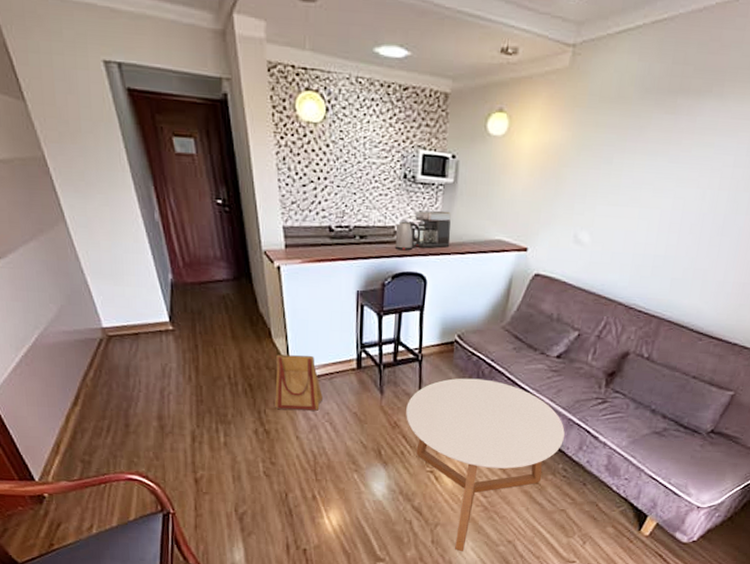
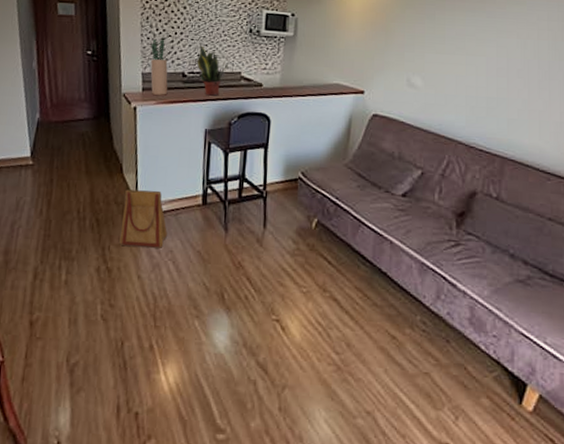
vase: none [291,180,314,254] -> present [150,35,168,96]
potted plant: none [345,192,381,254] -> present [197,44,229,96]
kettle: present [394,221,421,251] -> none [241,67,265,94]
coffee table: present [406,378,565,552] -> none [250,216,419,425]
coffee maker: present [412,210,451,249] -> none [257,59,292,92]

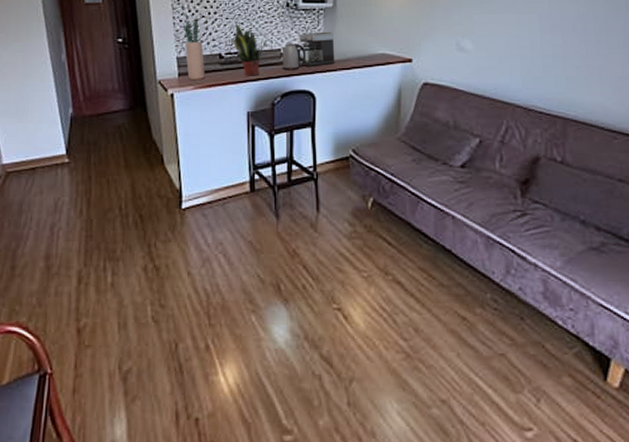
shopping bag: present [119,189,167,248] -> none [166,180,215,242]
kettle: none [241,67,265,94] -> present [282,43,306,71]
coffee maker: none [257,59,292,92] -> present [298,31,335,68]

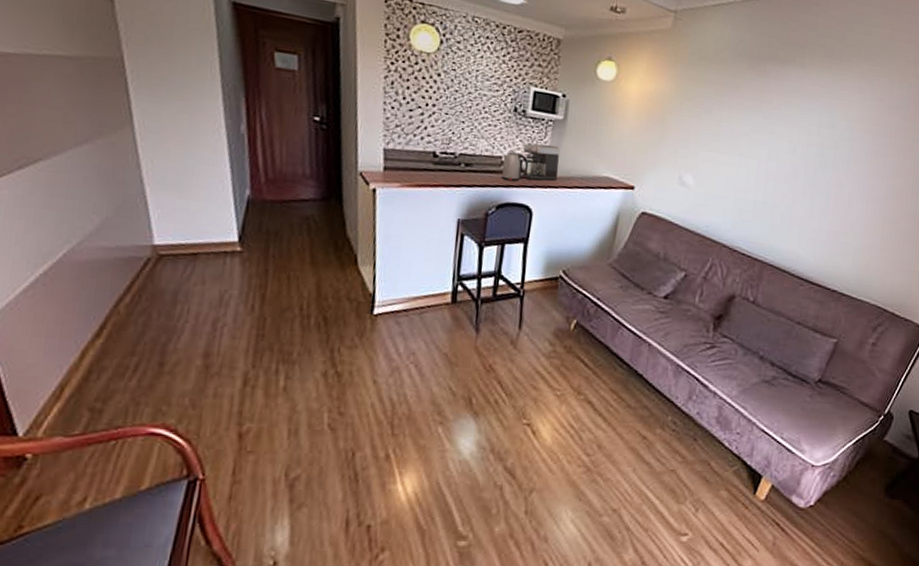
vase: present [184,16,205,81] -> none [394,105,416,178]
potted plant: present [234,23,267,76] -> none [451,120,489,182]

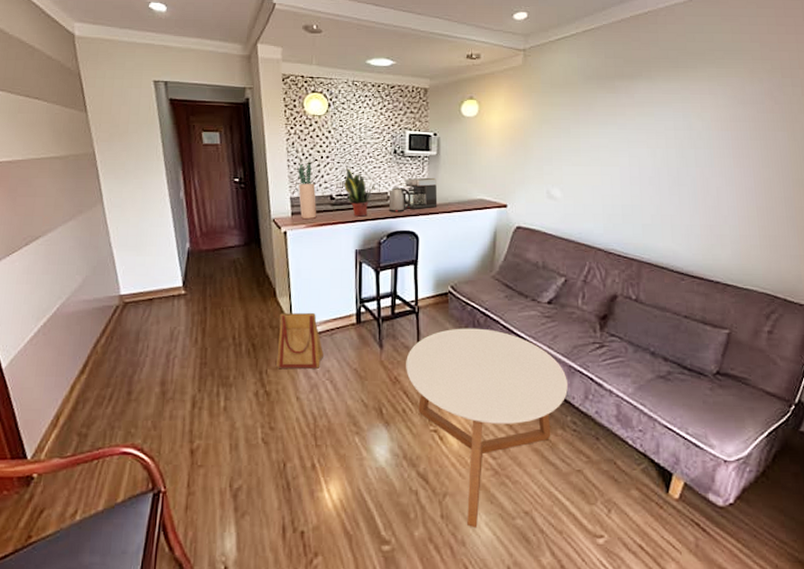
shopping bag: none [351,284,410,350] -> present [276,312,323,370]
vase: none [394,105,416,178] -> present [298,160,317,220]
potted plant: none [451,120,489,182] -> present [344,167,376,217]
coffee table: none [503,317,674,525] -> present [406,328,568,529]

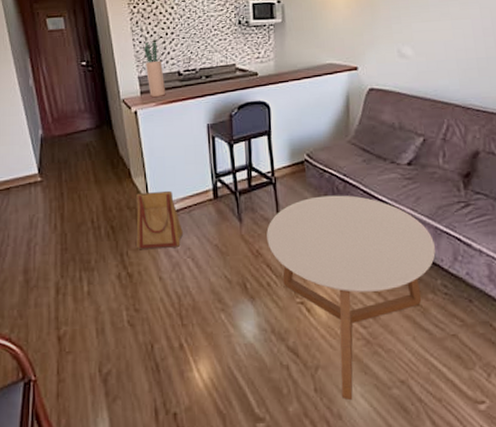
potted plant: present [344,167,376,217] -> none [191,42,223,91]
kettle: present [388,187,411,212] -> none [236,58,260,84]
coffee maker: present [404,177,438,210] -> none [252,45,287,80]

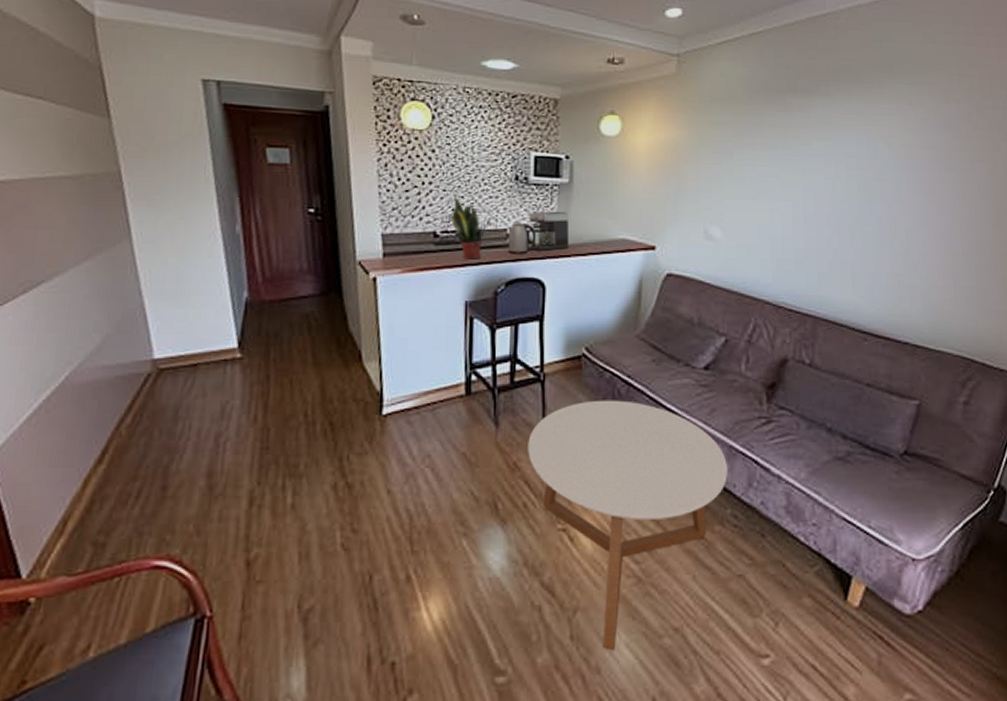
shopping bag: present [136,190,183,250] -> none [361,381,423,455]
vase: present [144,37,166,98] -> none [392,186,416,263]
potted plant: none [191,42,223,91] -> present [452,196,492,260]
kettle: none [236,58,260,84] -> present [507,223,537,255]
coffee maker: none [252,45,287,80] -> present [527,211,570,252]

